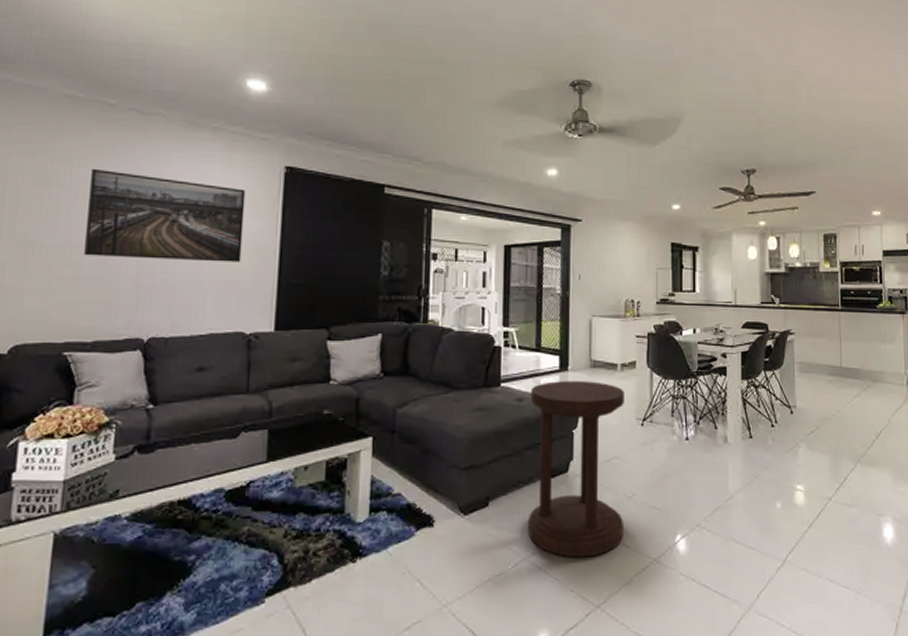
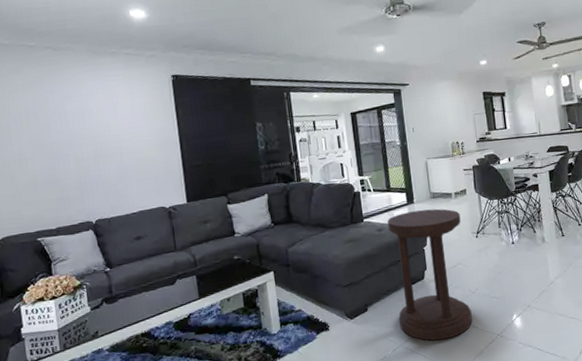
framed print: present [84,168,246,263] -> none [28,97,152,166]

